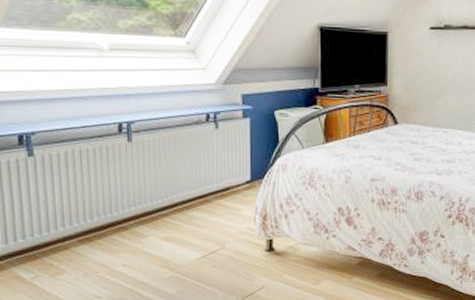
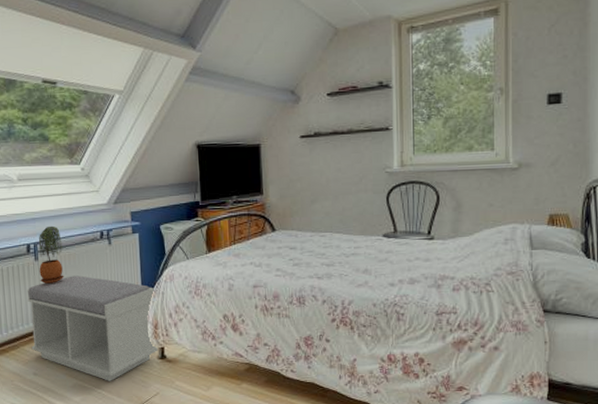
bench: none [117,160,265,274] -> present [27,275,158,381]
potted plant: none [132,104,163,168] -> present [38,225,64,284]

